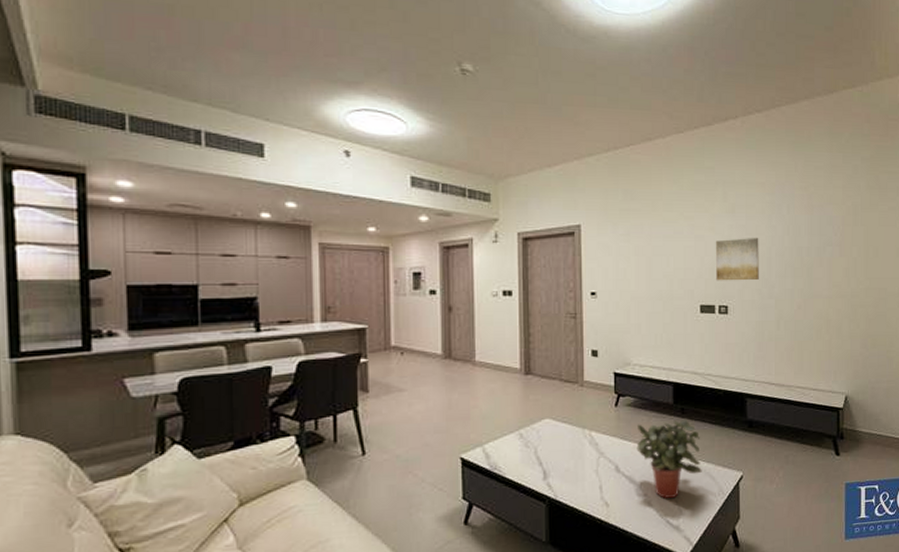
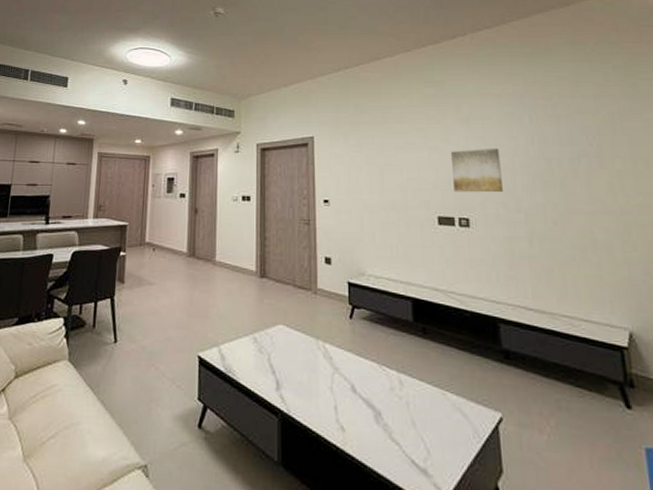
potted plant: present [636,418,702,498] -> none [374,340,451,433]

